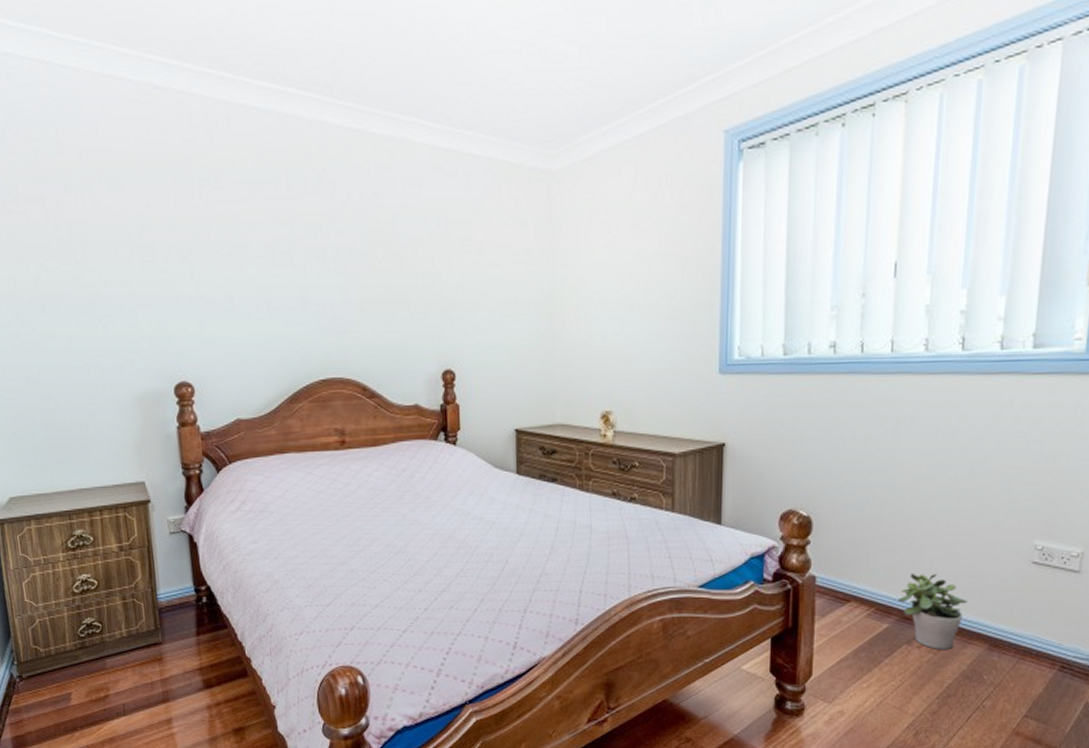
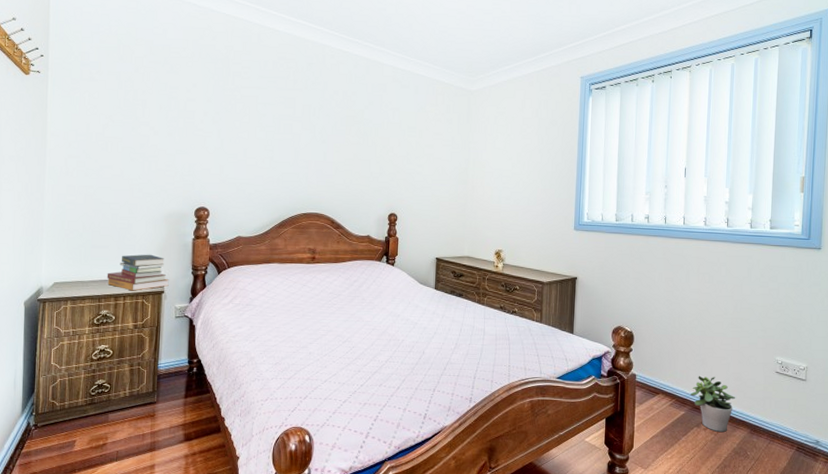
books: none [73,452,155,502] -> present [106,254,169,291]

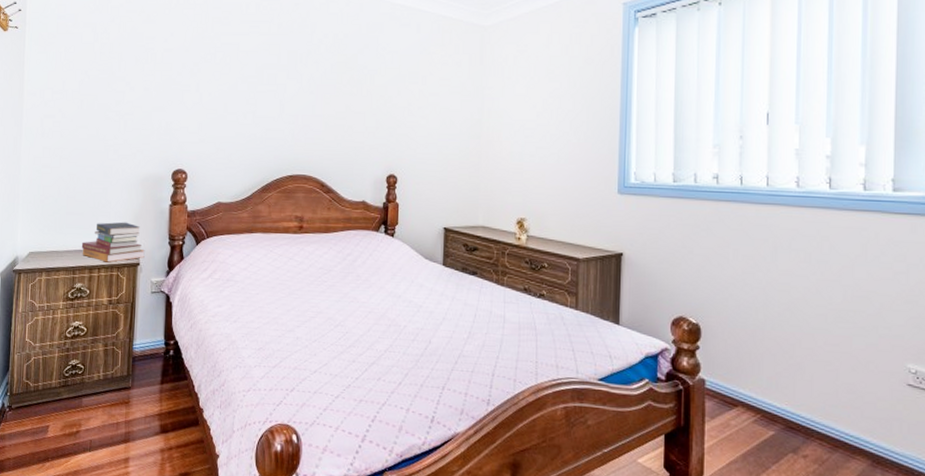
potted plant: present [691,375,736,432] -> none [783,384,849,462]

